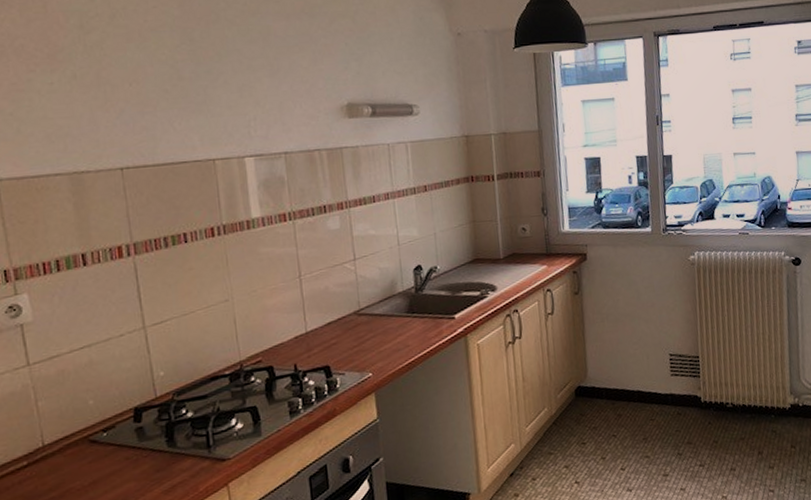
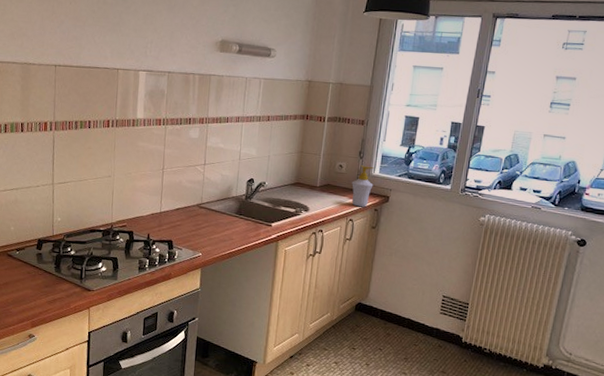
soap bottle: none [540,222,566,273] -> present [351,165,374,207]

